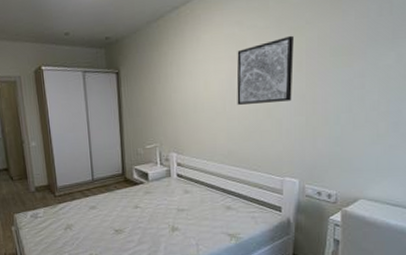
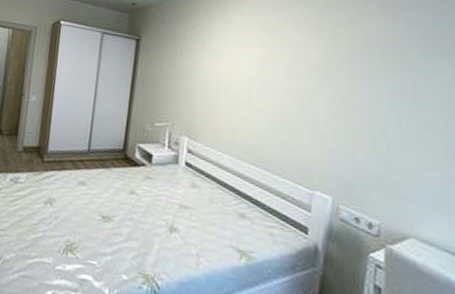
wall art: present [236,35,294,105] -> none [265,31,335,102]

